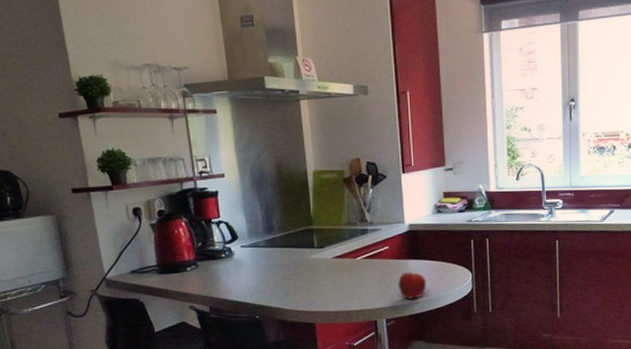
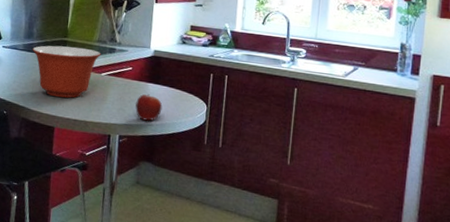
mixing bowl: none [275,233,353,291] -> present [32,45,101,98]

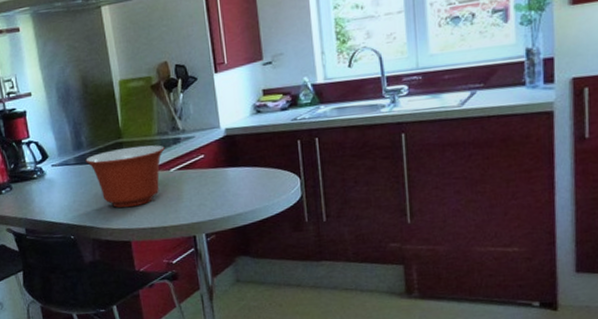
fruit: present [135,94,163,121] -> none [216,180,249,211]

